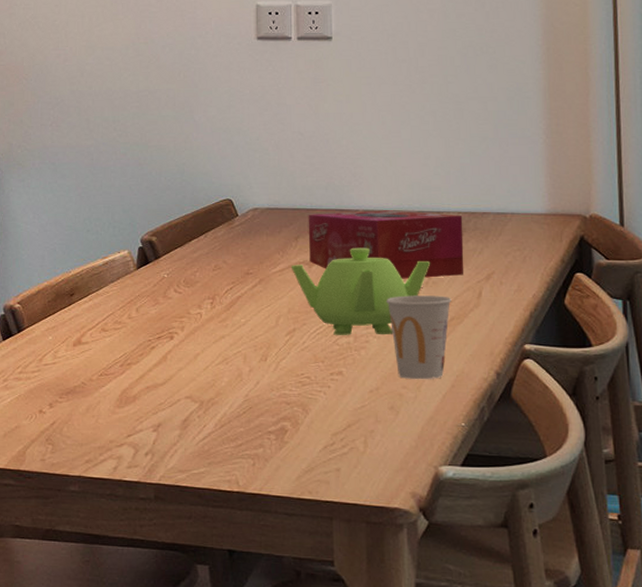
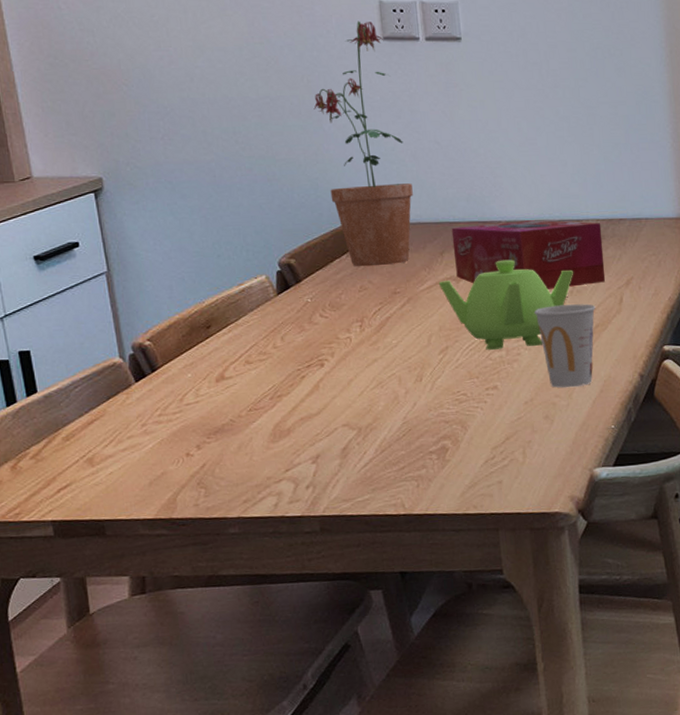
potted plant: none [187,23,273,247] -> present [314,21,413,267]

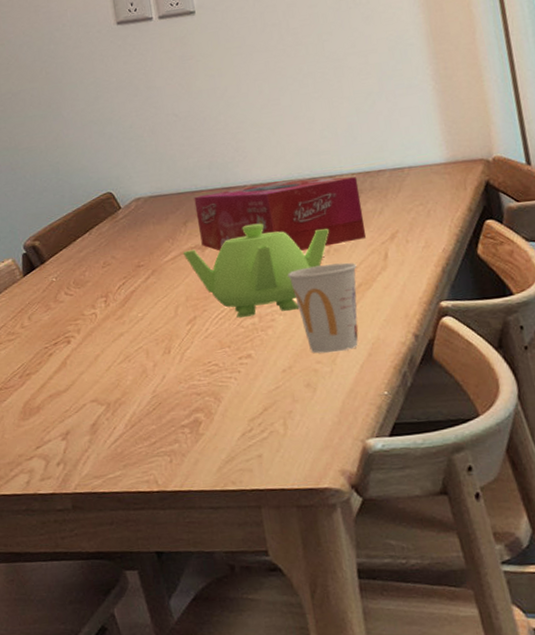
potted plant: present [314,21,413,267] -> none [52,9,153,244]

